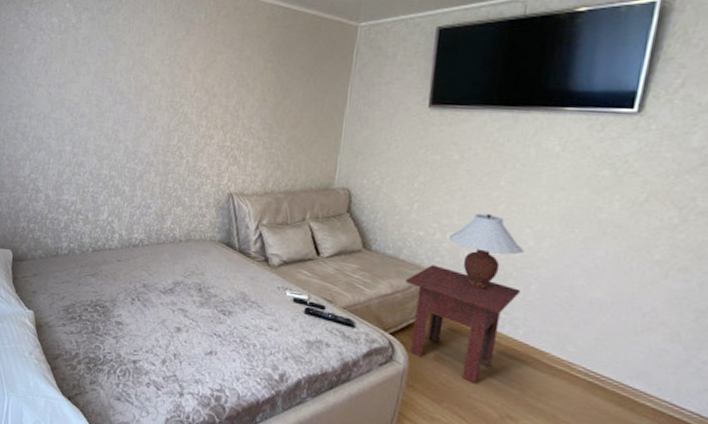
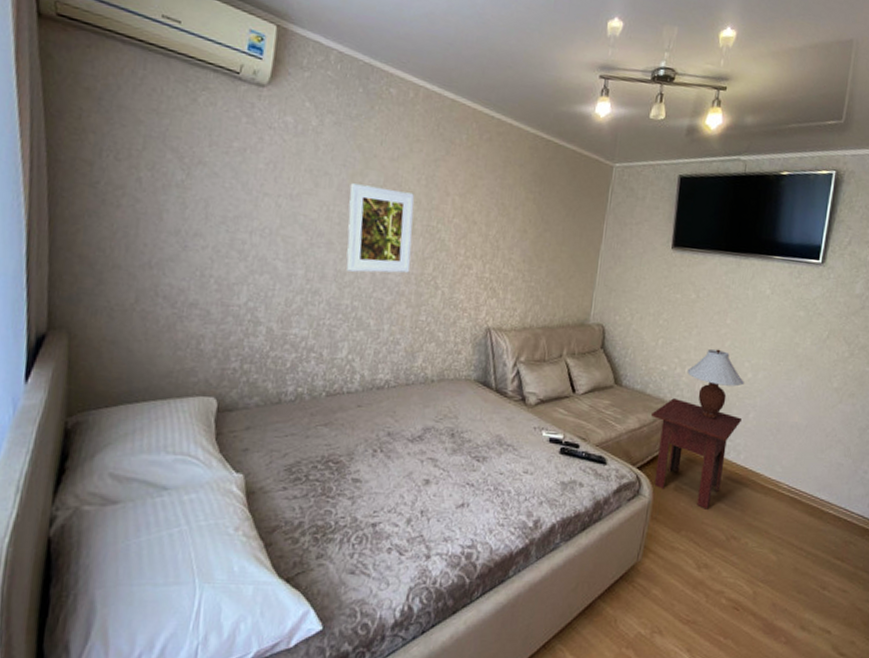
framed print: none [104,69,159,146] -> present [346,183,414,273]

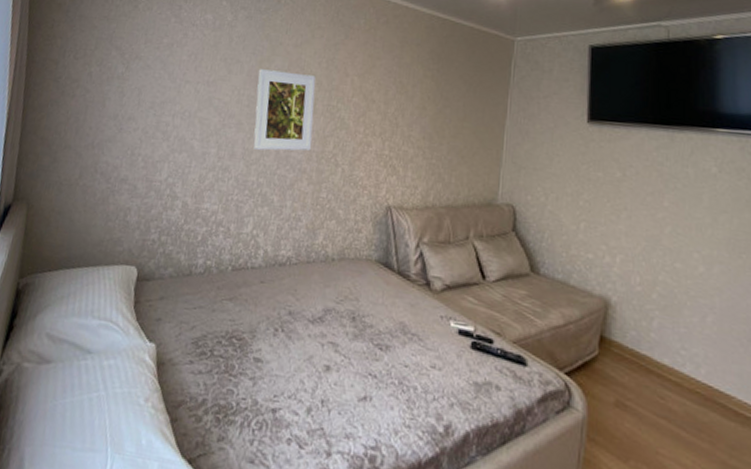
side table: present [651,398,742,510] -> none [578,292,696,436]
table lamp: present [687,349,744,419] -> none [618,235,695,321]

